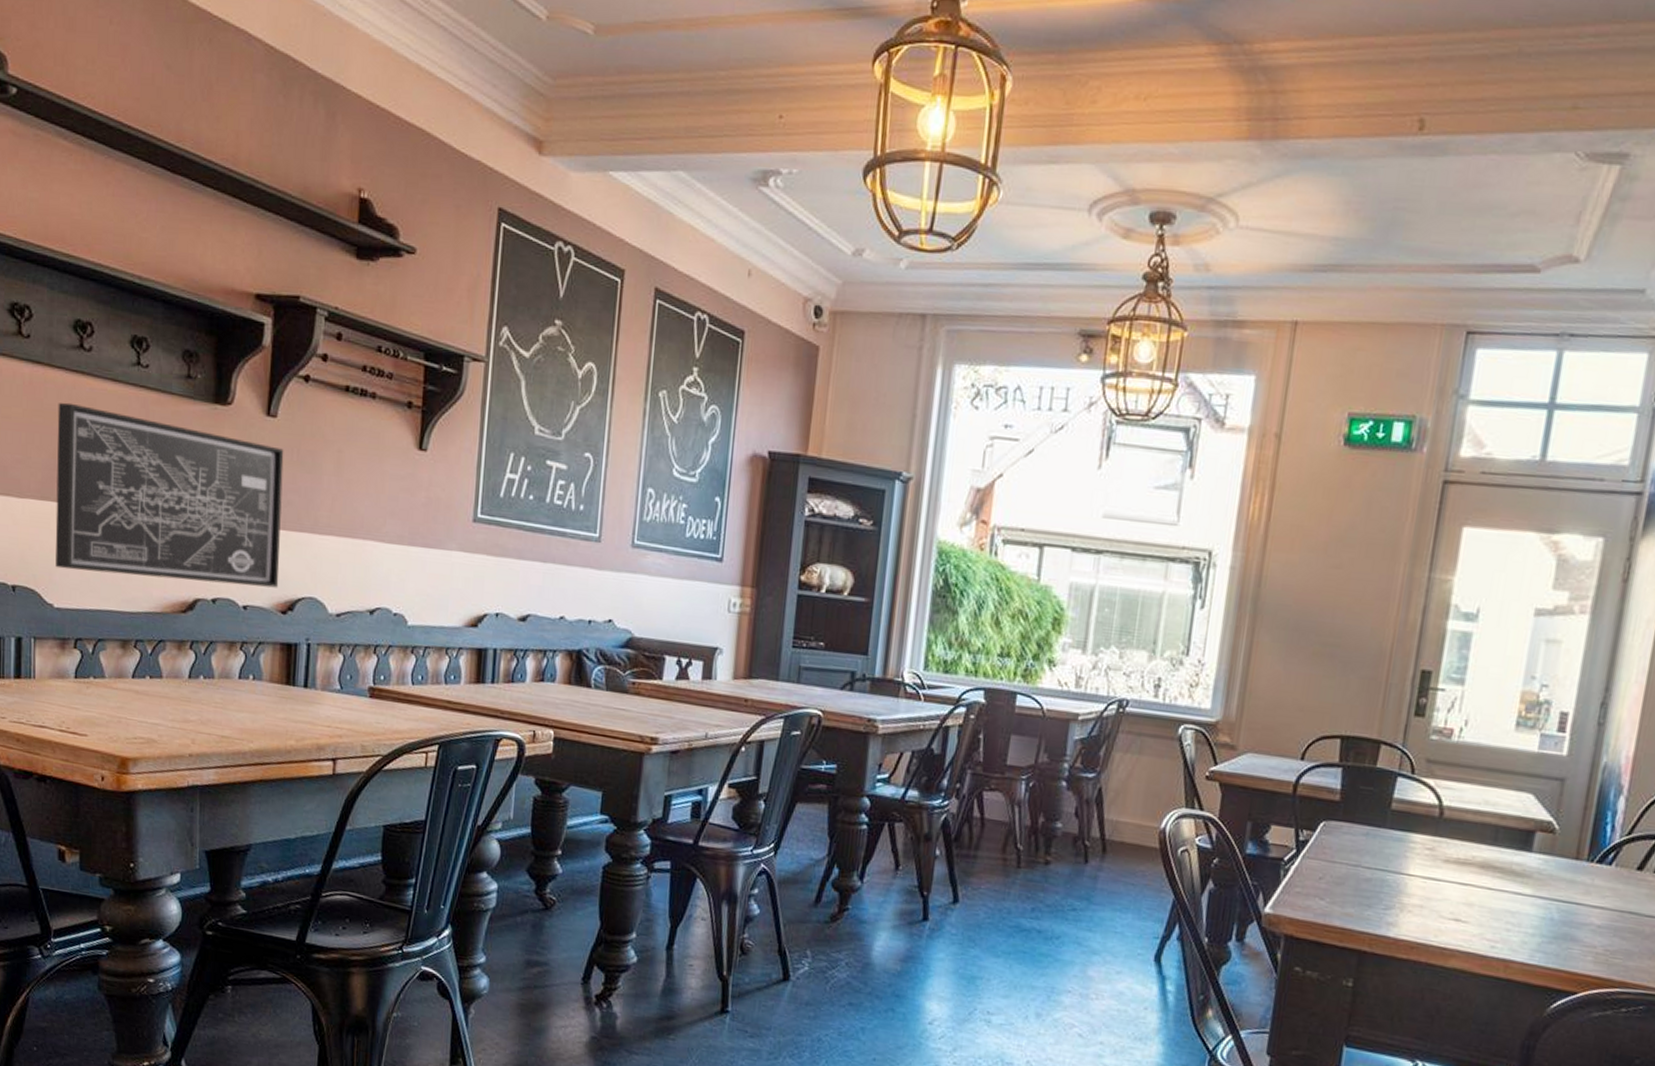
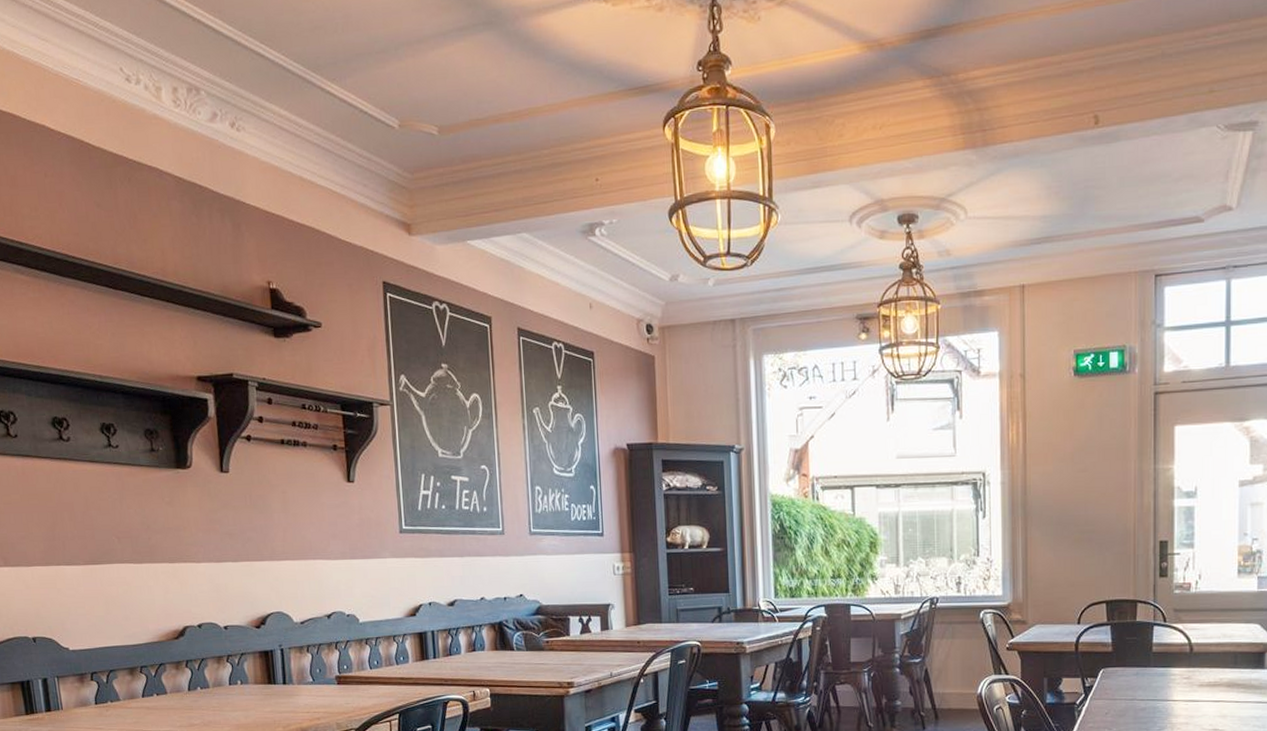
wall art: present [55,402,284,588] -> none [48,484,251,619]

